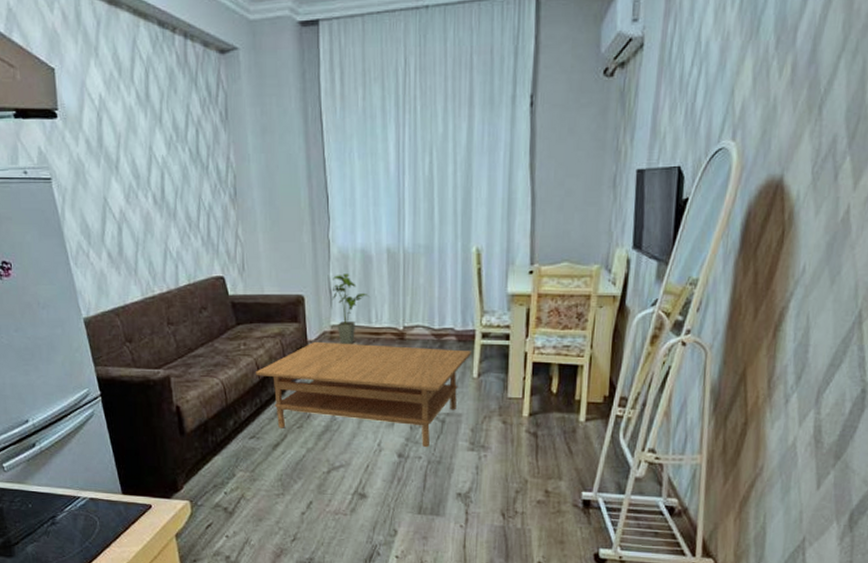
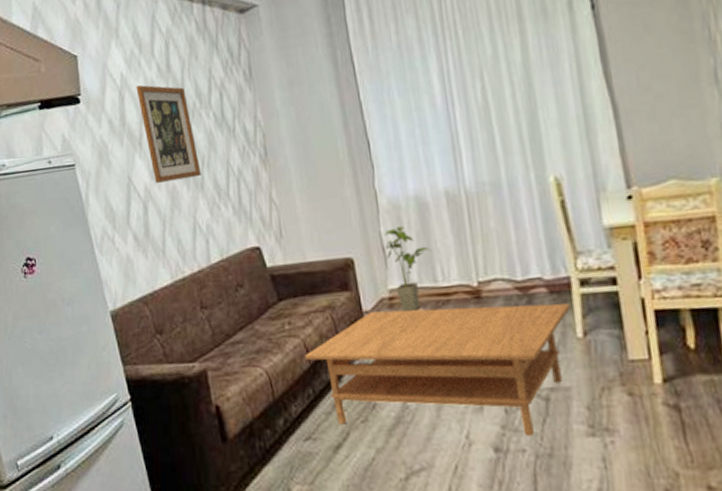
wall art: none [114,110,174,208] -> present [136,85,201,184]

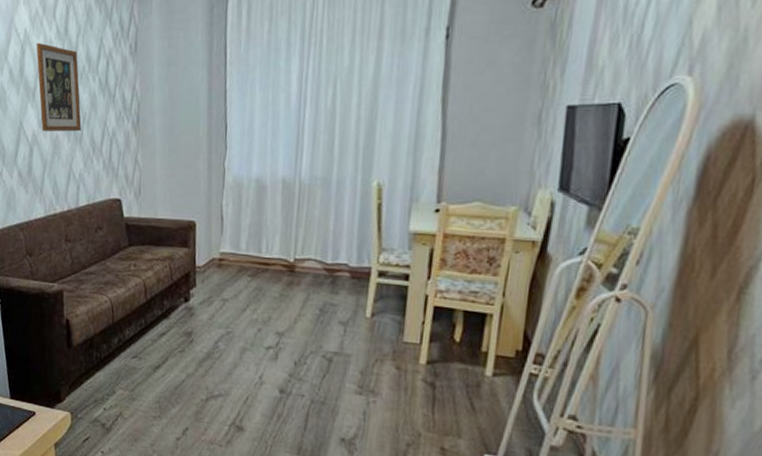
coffee table: present [305,303,570,437] -> none [143,268,366,386]
house plant: present [385,226,431,313] -> none [223,202,262,274]

